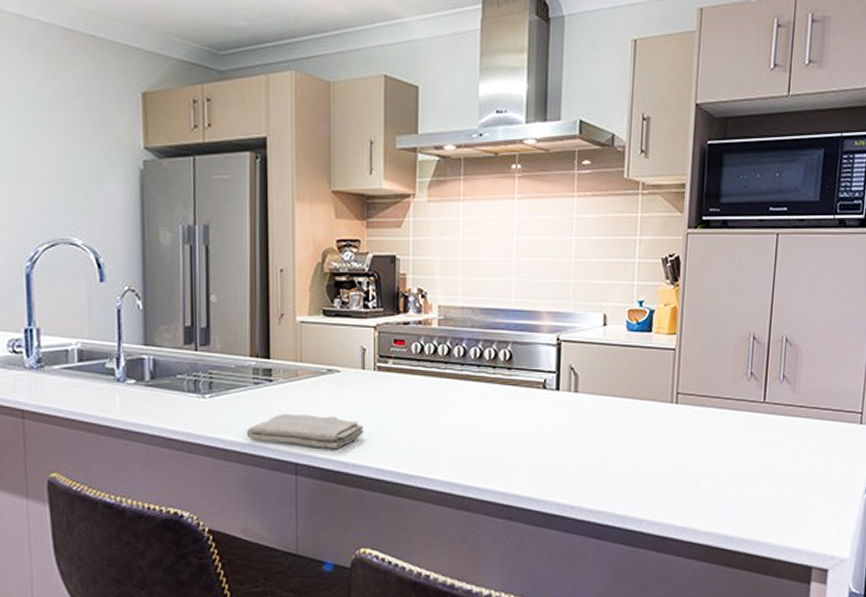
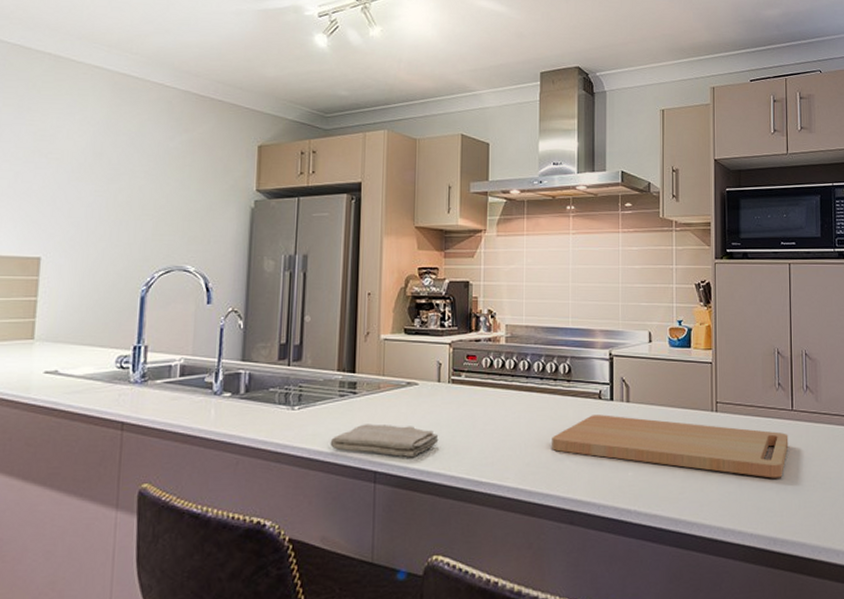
cutting board: none [489,406,757,475] -> present [552,415,789,478]

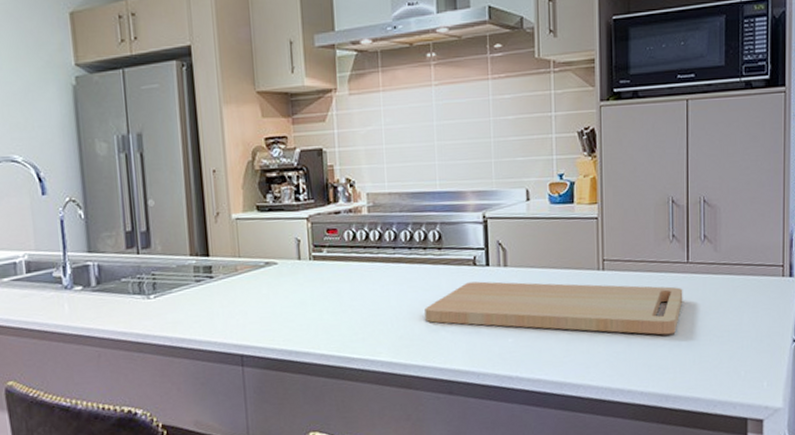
washcloth: present [330,424,439,458] -> none [191,307,305,339]

